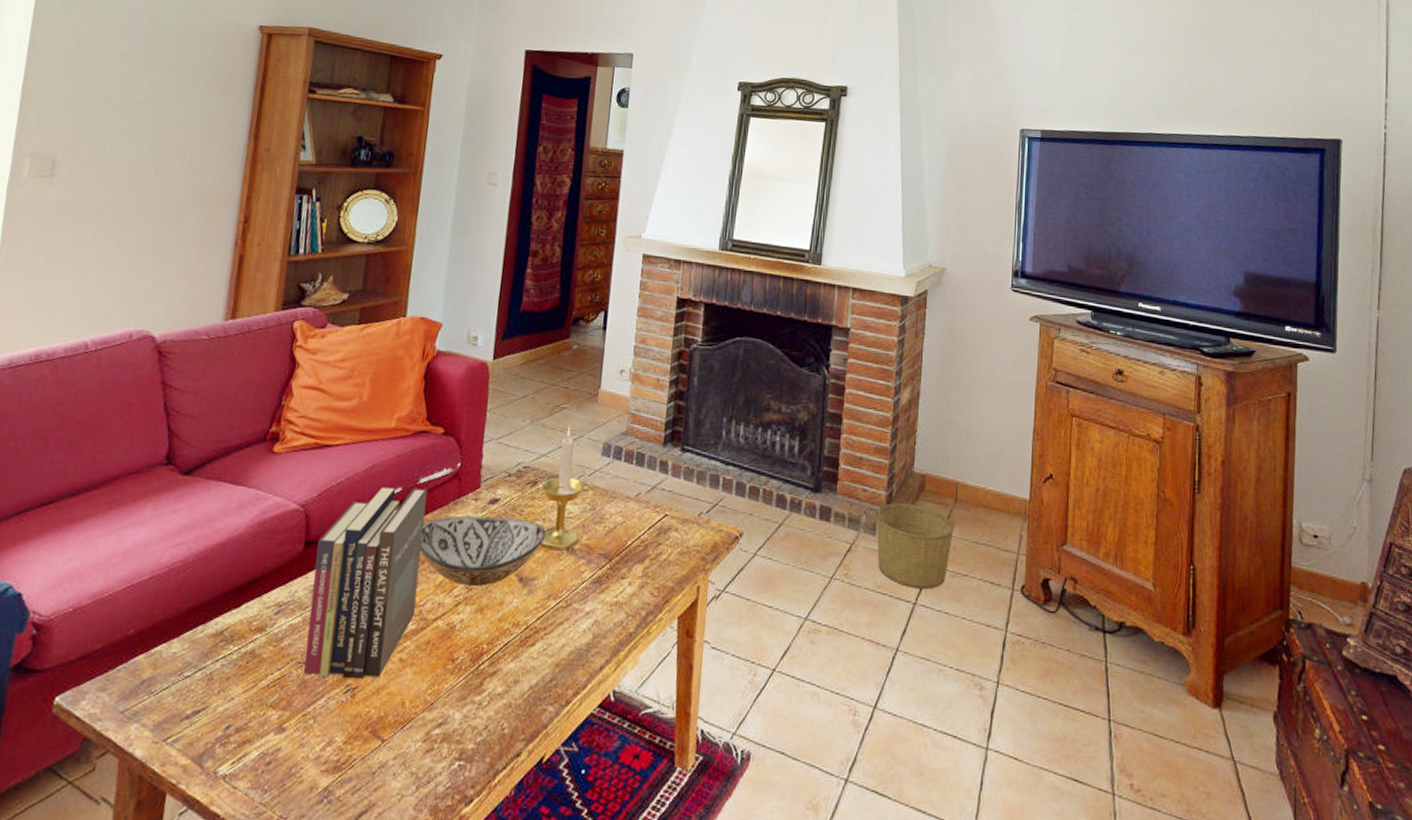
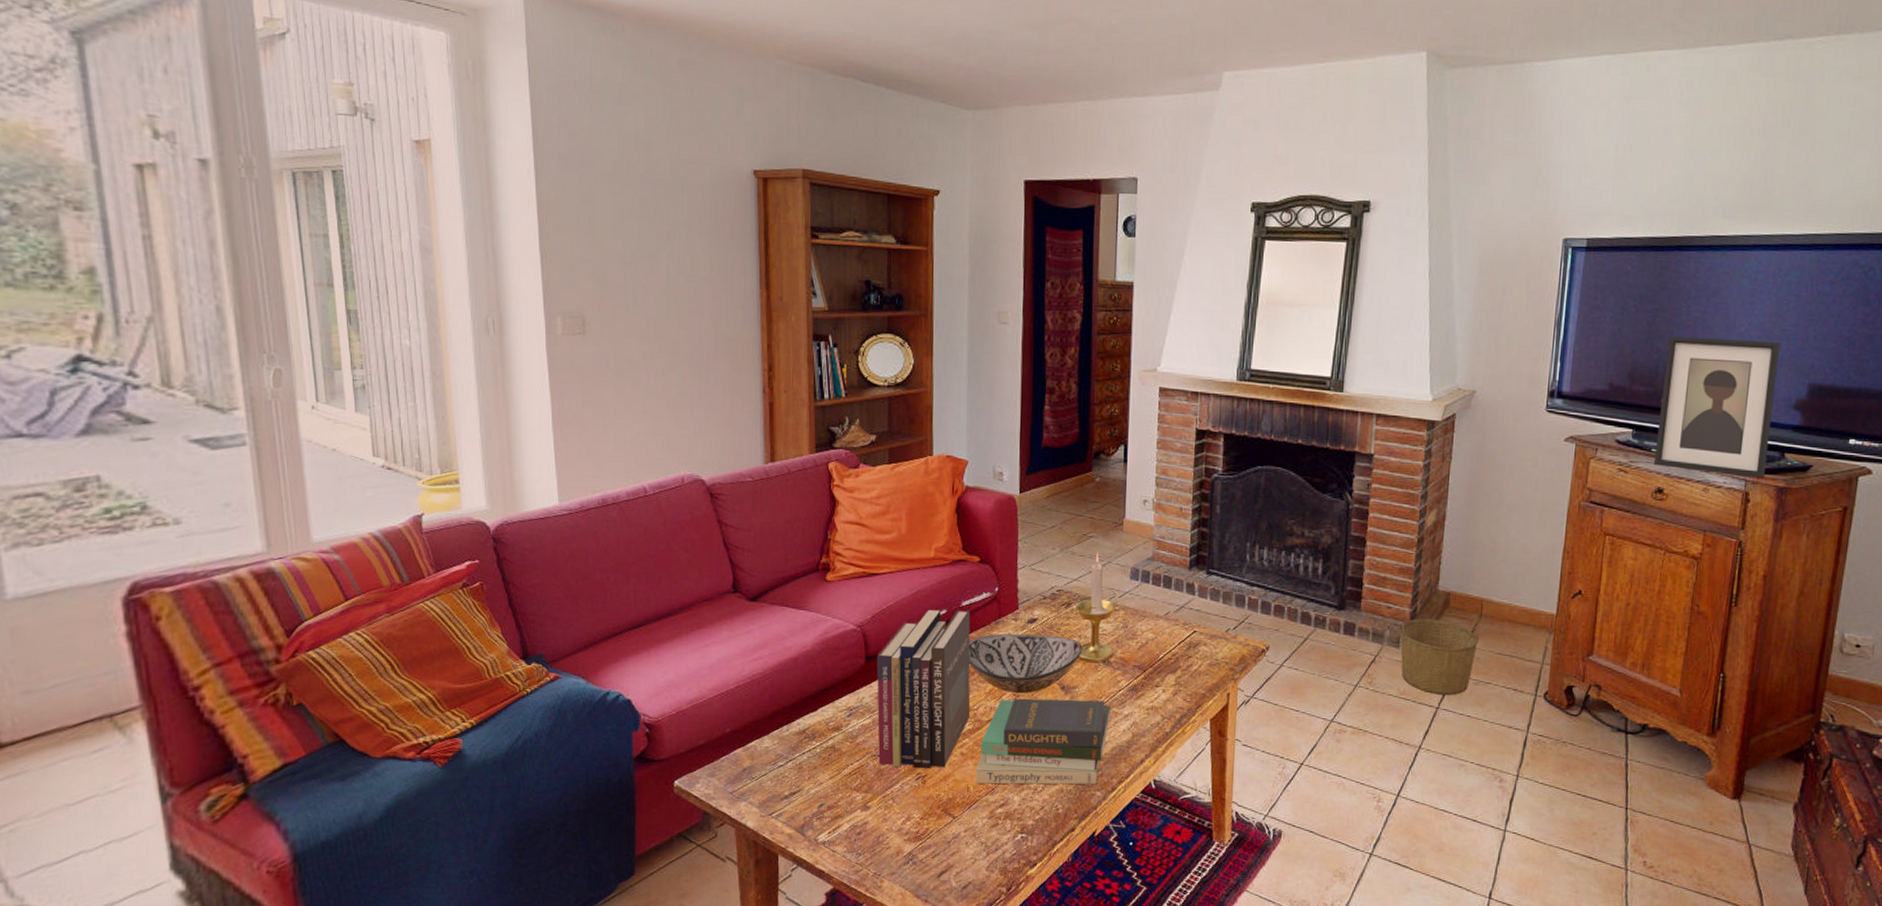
books: none [412,592,572,698] -> present [975,698,1111,785]
picture frame: none [1112,222,1216,362] -> present [1653,335,1780,478]

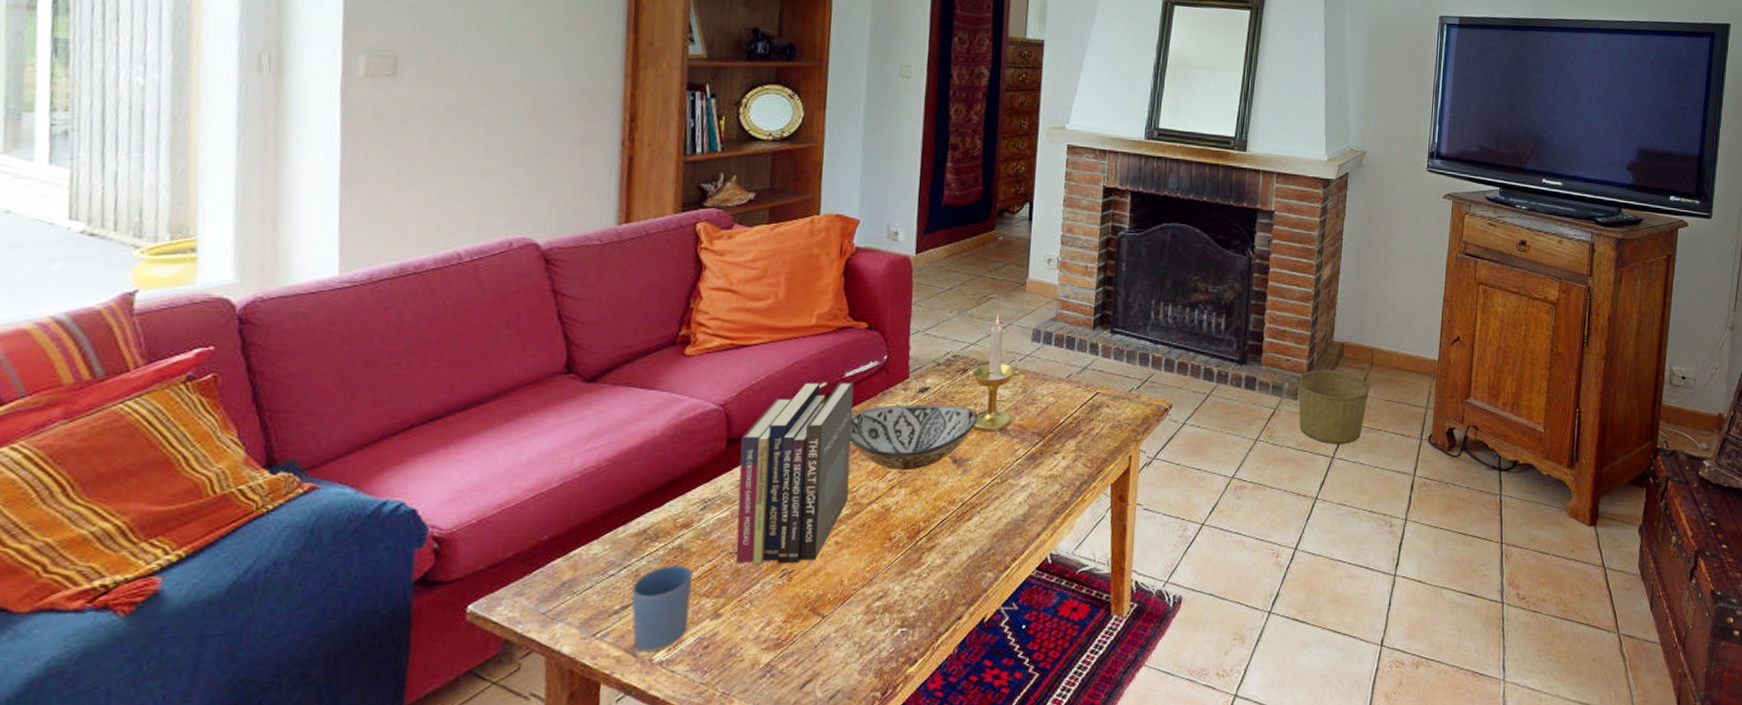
mug: none [797,761,844,833] -> present [631,564,692,653]
books: present [975,698,1111,785] -> none [850,473,1007,575]
picture frame: present [1653,335,1780,478] -> none [1517,104,1615,231]

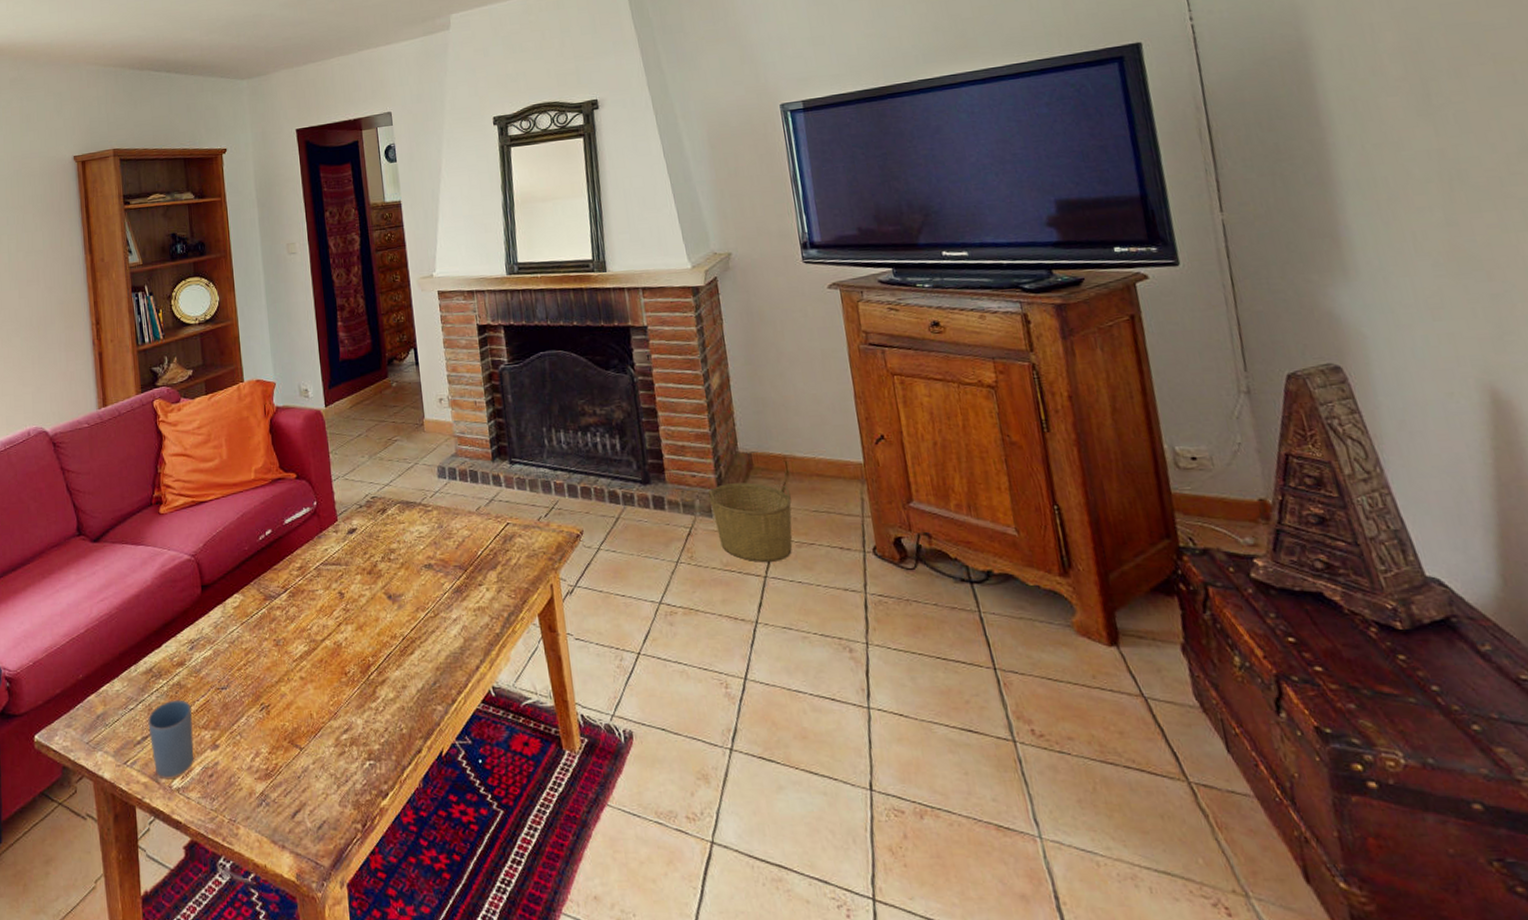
books: present [735,381,855,565] -> none [212,527,305,700]
decorative bowl: present [849,404,978,471] -> none [295,543,403,608]
candlestick: present [972,314,1016,432] -> none [391,455,434,568]

